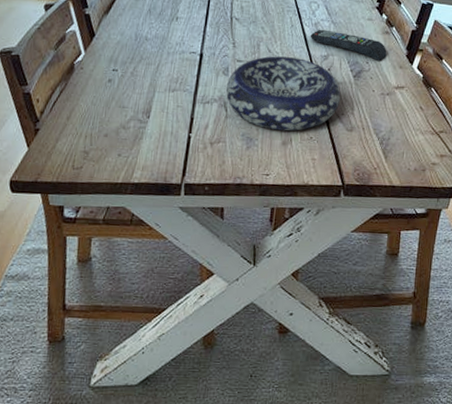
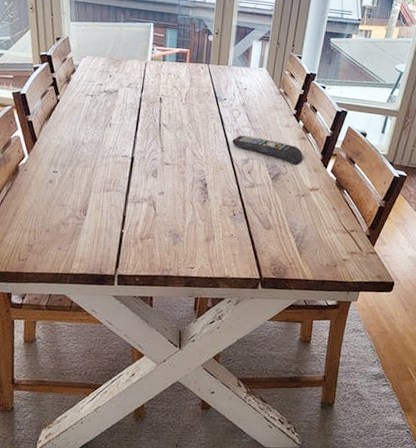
decorative bowl: present [225,56,341,132] -> none [154,159,260,229]

